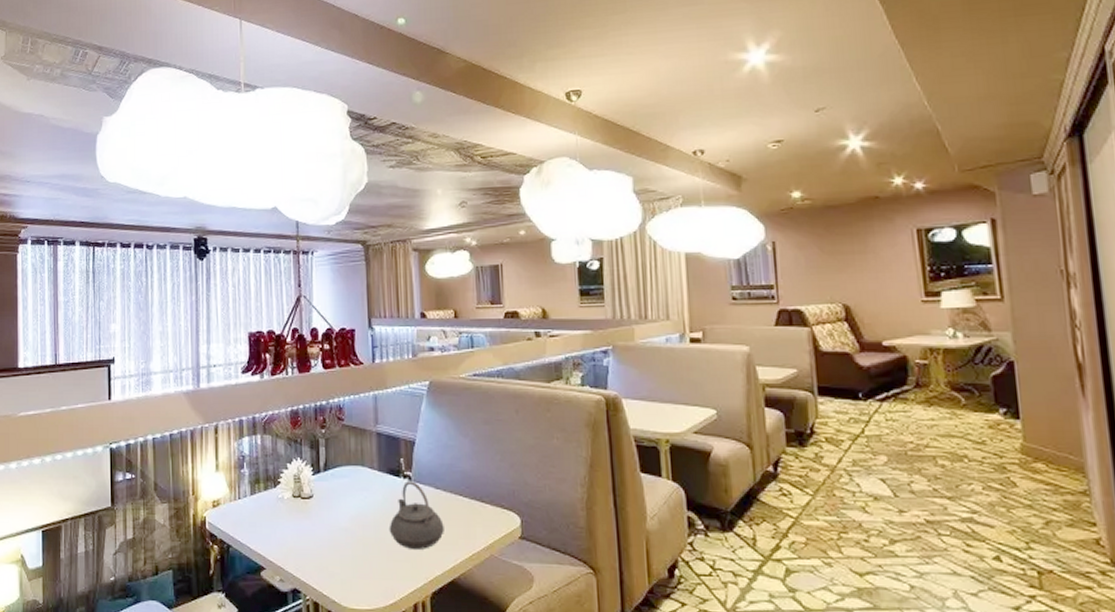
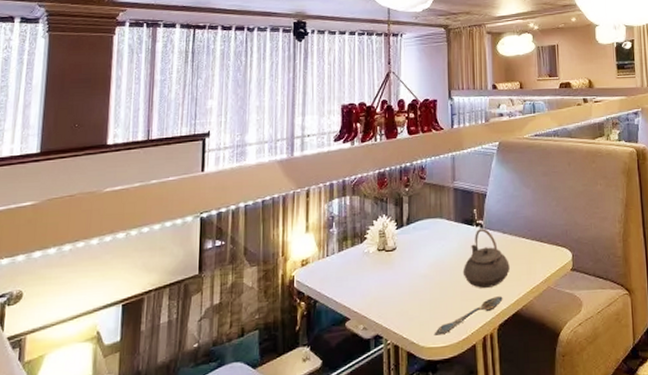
spoon: none [358,560,436,596] -> present [435,296,503,335]

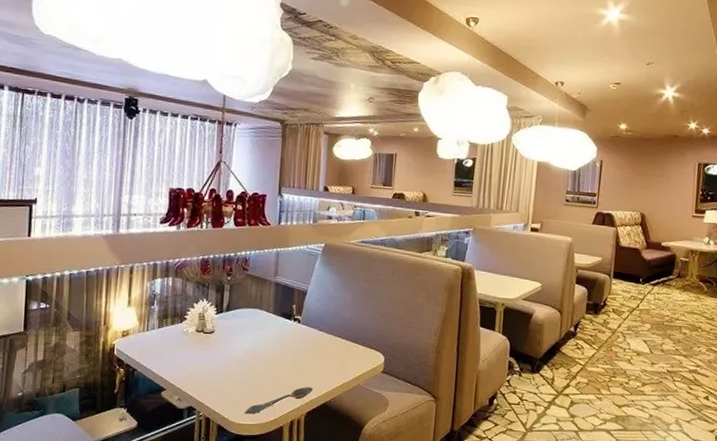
teapot: present [463,228,510,288] -> none [276,324,323,378]

